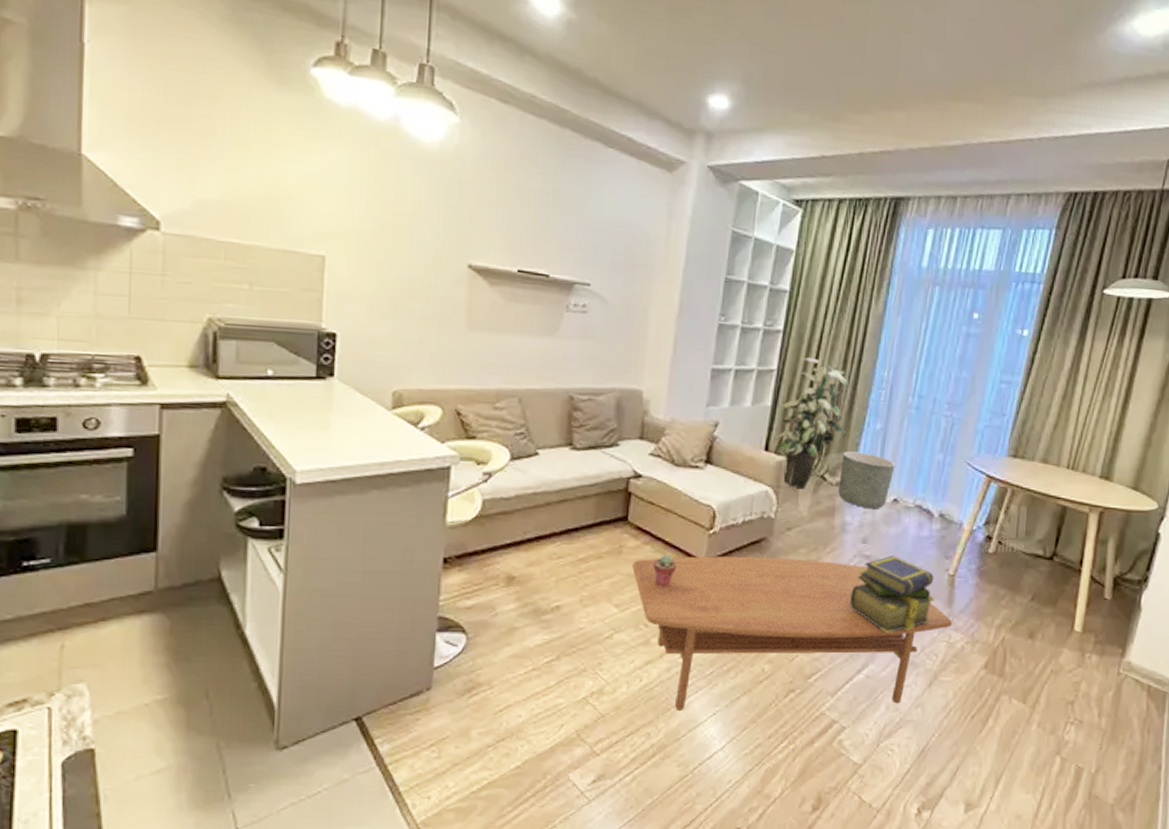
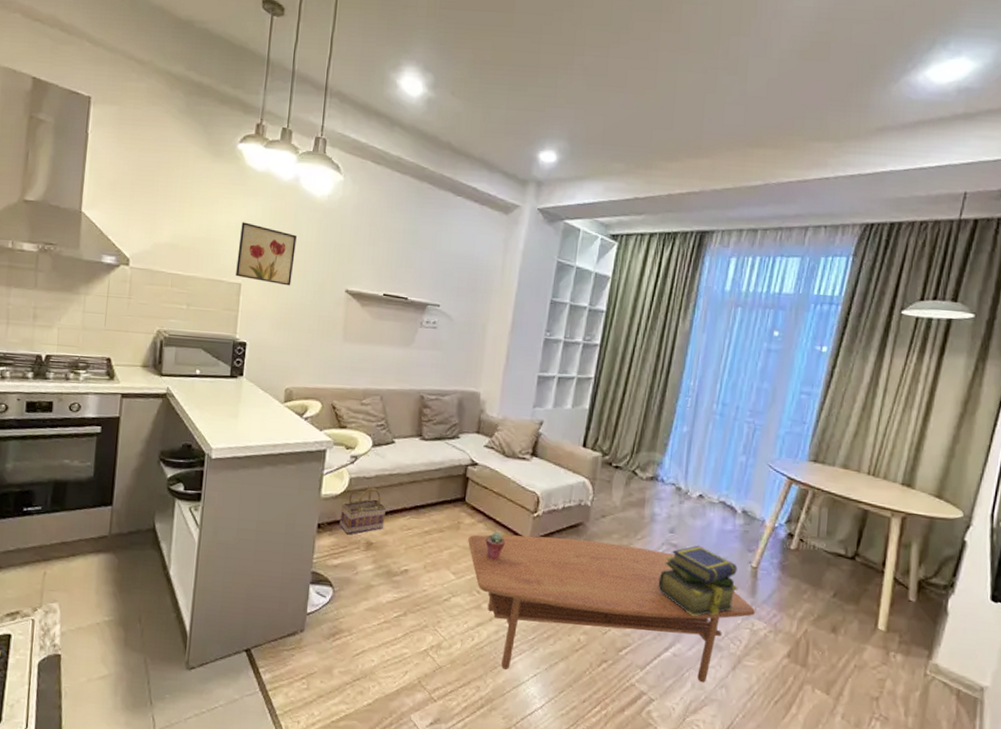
wall art: none [317,174,399,259] -> present [236,222,297,286]
basket: none [471,508,532,569] -> present [339,486,387,535]
indoor plant: present [776,357,849,489] -> none [593,367,658,482]
planter: present [838,451,895,509] -> none [648,450,701,503]

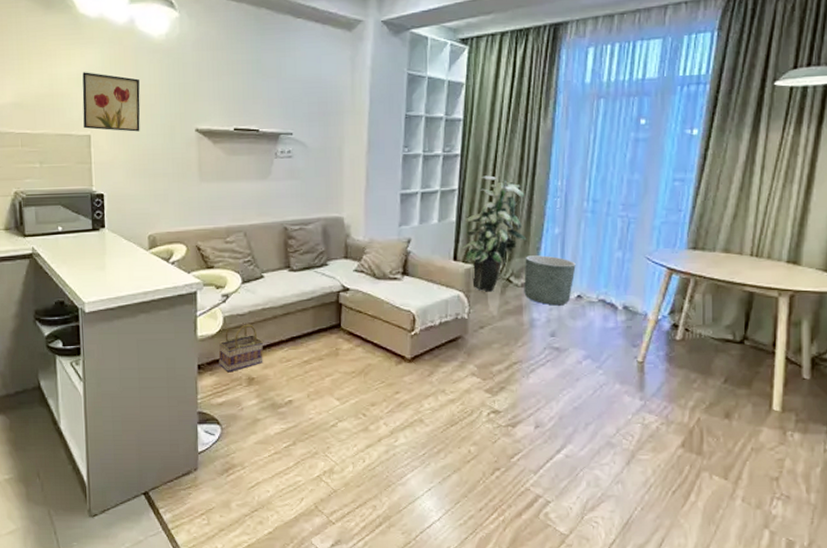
coffee table: present [468,534,756,683] -> none [348,352,646,488]
potted succulent: present [485,532,506,560] -> none [366,355,386,382]
indoor plant: none [593,367,658,482] -> present [462,175,527,292]
planter: none [648,450,701,503] -> present [524,255,576,306]
stack of books: present [658,545,739,617] -> none [544,346,626,417]

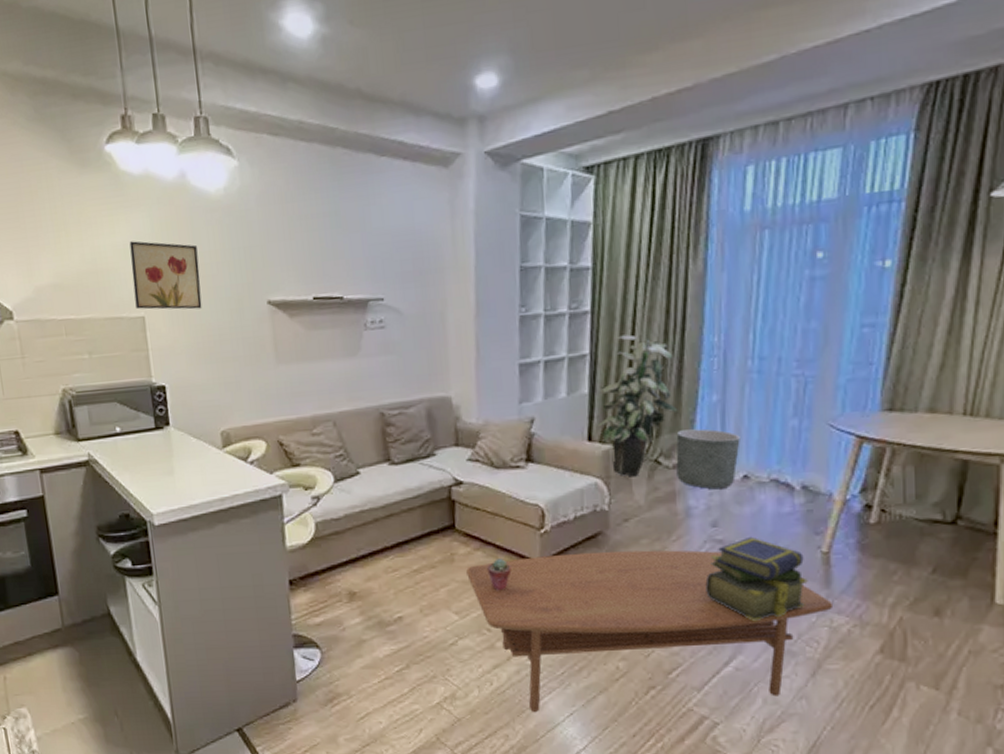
basket: present [218,323,264,373] -> none [312,528,365,588]
coffee table: none [348,352,646,488] -> present [466,550,834,713]
potted succulent: none [366,355,386,382] -> present [487,559,512,591]
stack of books: none [544,346,626,417] -> present [705,536,808,622]

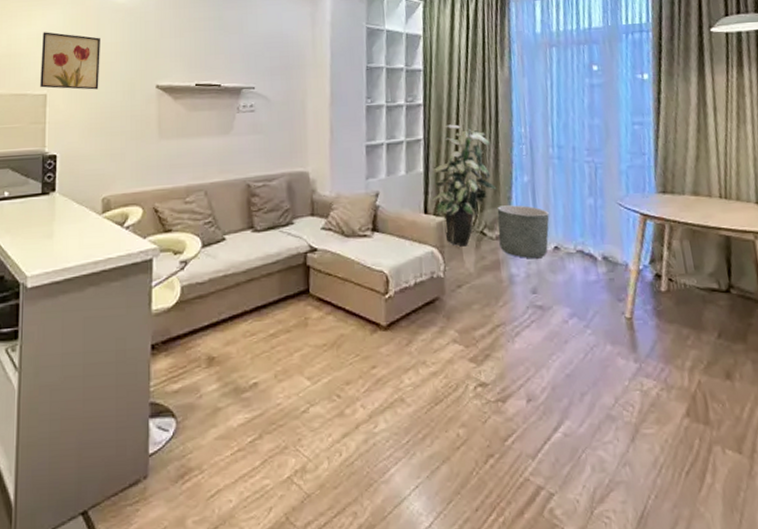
coffee table: present [466,550,834,713] -> none [319,315,642,487]
potted succulent: present [487,559,512,591] -> none [337,323,360,356]
stack of books: present [705,536,808,622] -> none [530,302,618,386]

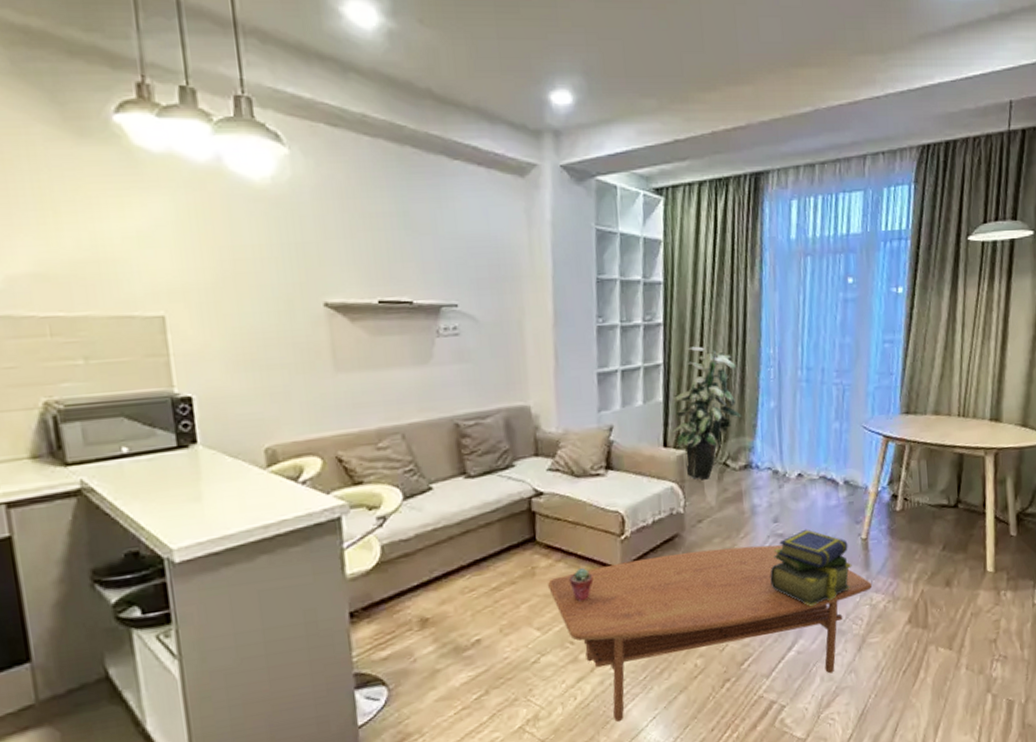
wall art: present [40,32,100,90] -> none [145,228,242,310]
coffee table: none [319,315,642,487] -> present [548,544,873,722]
potted succulent: none [337,323,360,356] -> present [569,568,594,602]
planter: present [497,205,550,259] -> none [741,432,795,488]
stack of books: none [530,302,618,386] -> present [770,529,852,607]

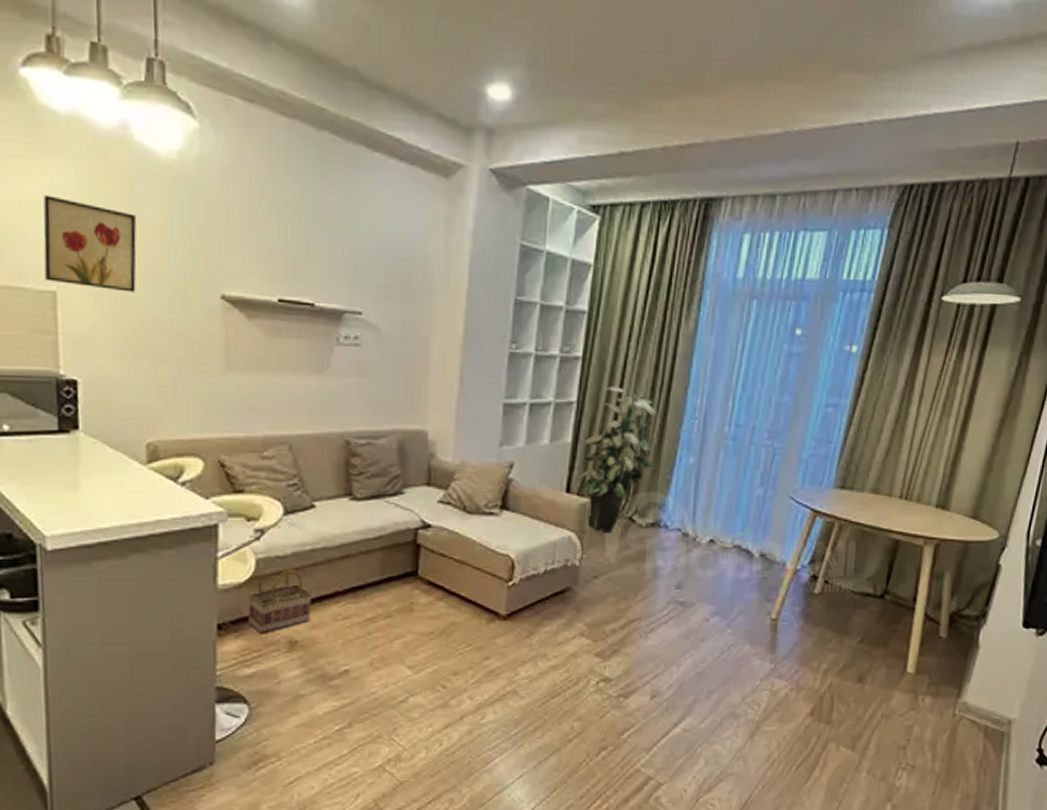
wall art: none [145,228,242,310] -> present [43,195,137,293]
basket: none [377,549,439,617] -> present [248,568,313,634]
coffee table: present [548,544,873,722] -> none [426,608,776,775]
potted succulent: present [569,568,594,602] -> none [448,611,474,645]
stack of books: present [770,529,852,607] -> none [664,600,756,684]

